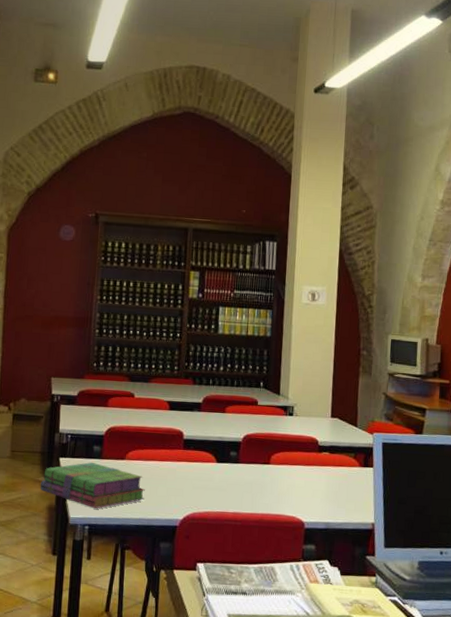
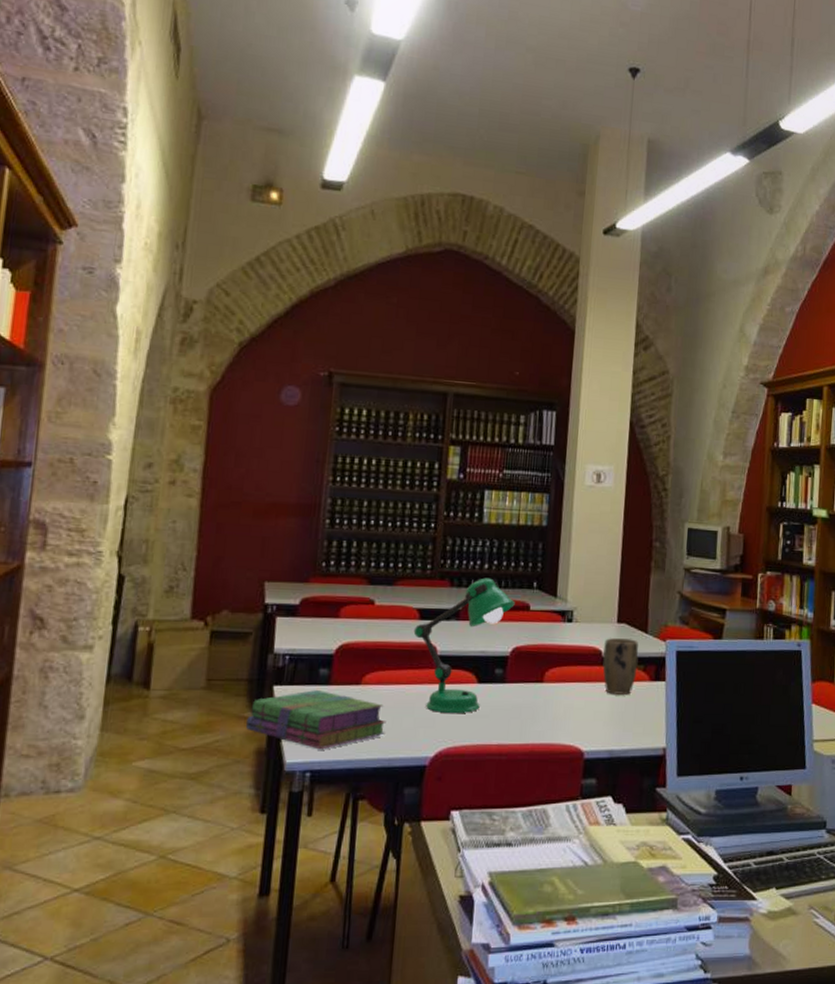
desk lamp: none [165,378,246,486] -> present [413,577,515,713]
plant pot: none [318,430,350,477] -> present [602,638,639,695]

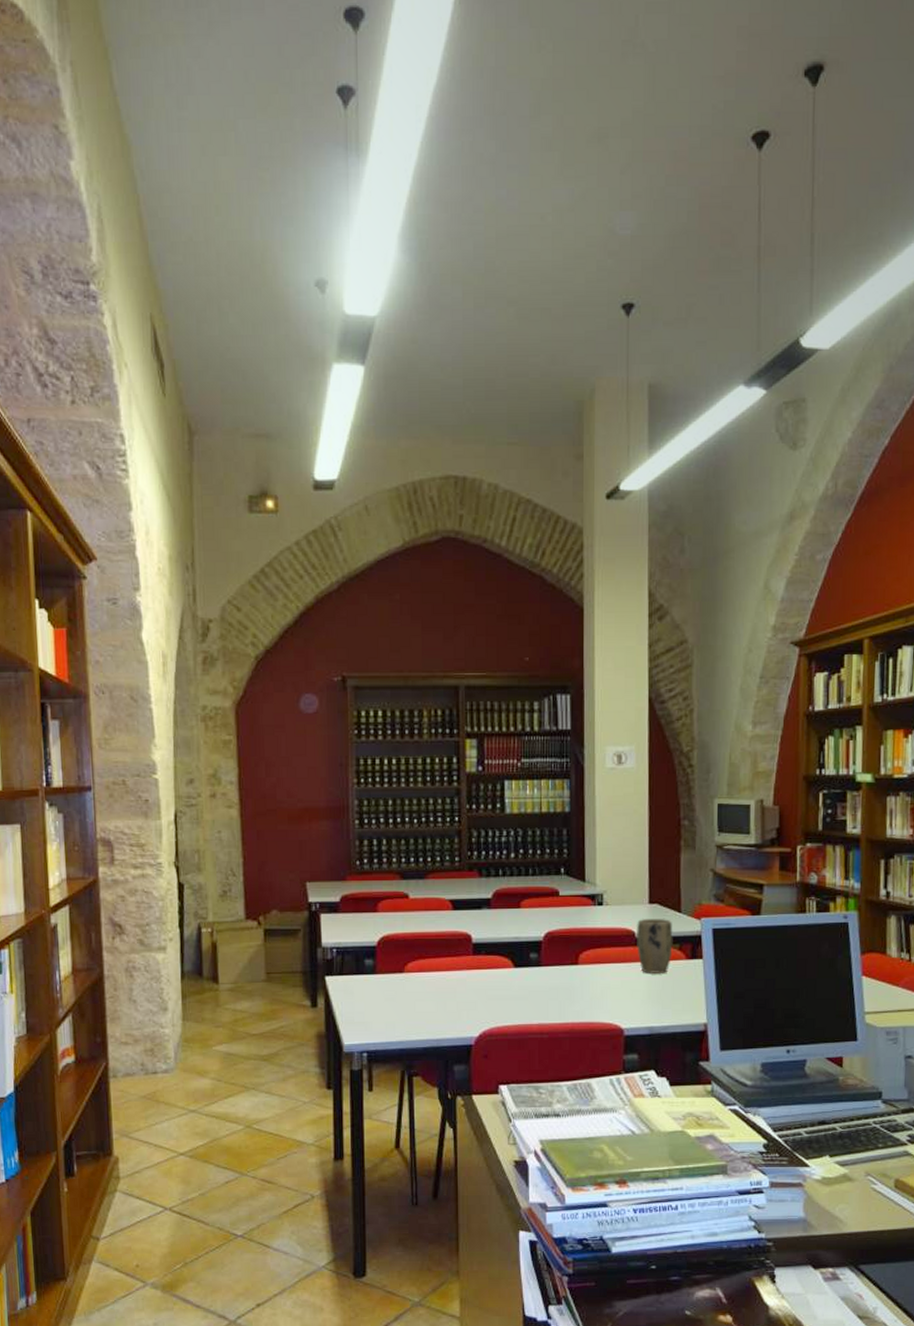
stack of books: present [245,690,386,750] -> none [304,979,431,1033]
desk lamp: present [413,577,515,713] -> none [448,866,544,996]

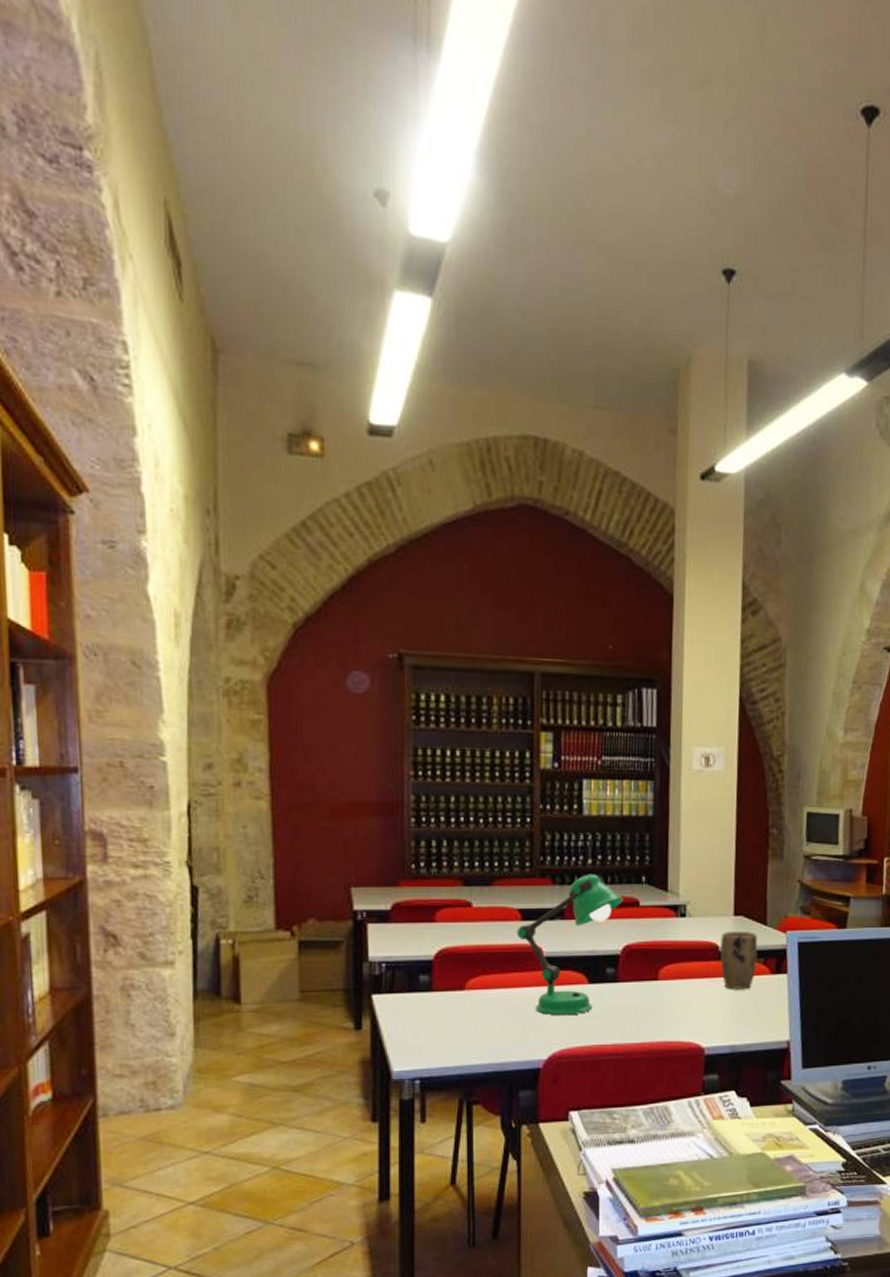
desk lamp: none [448,866,544,996] -> present [516,874,623,1015]

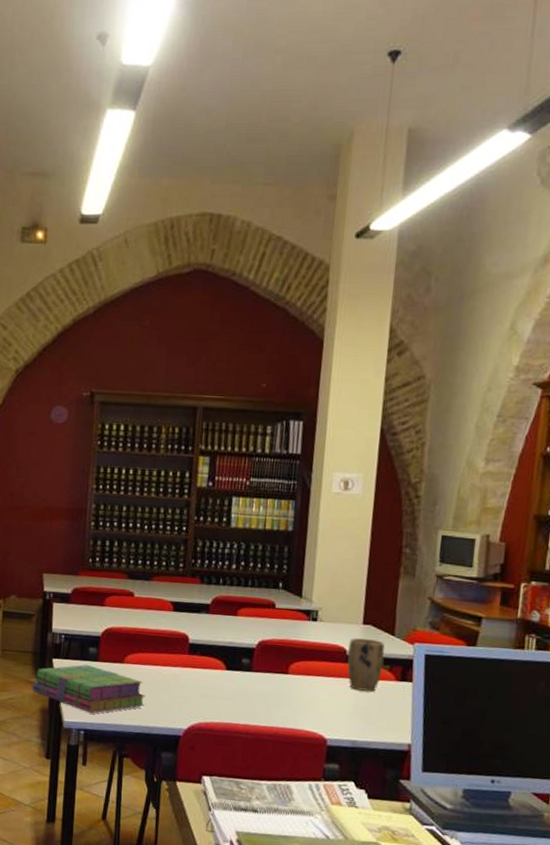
stack of books: none [346,997,495,1057] -> present [32,665,146,714]
desk lamp: present [516,874,623,1015] -> none [168,577,261,695]

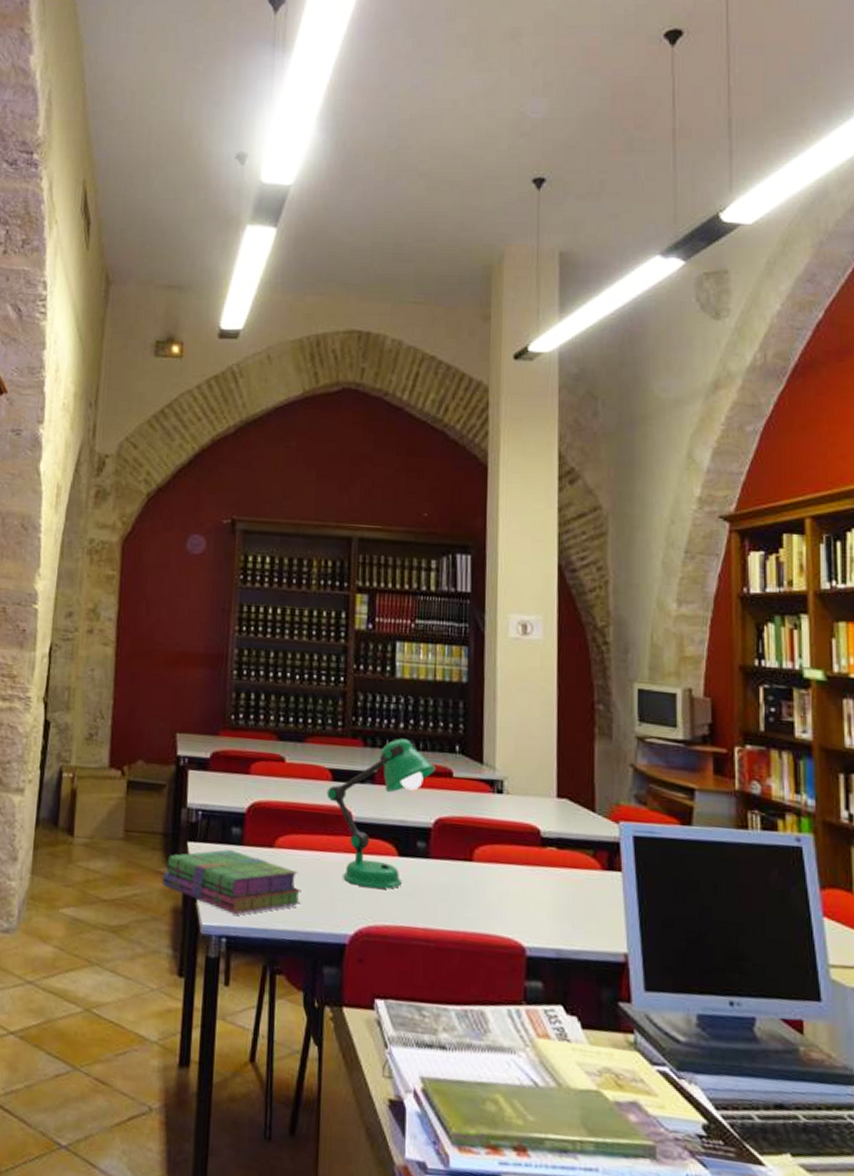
desk lamp: none [168,577,261,695] -> present [326,738,436,889]
plant pot: present [346,638,385,692] -> none [541,815,586,884]

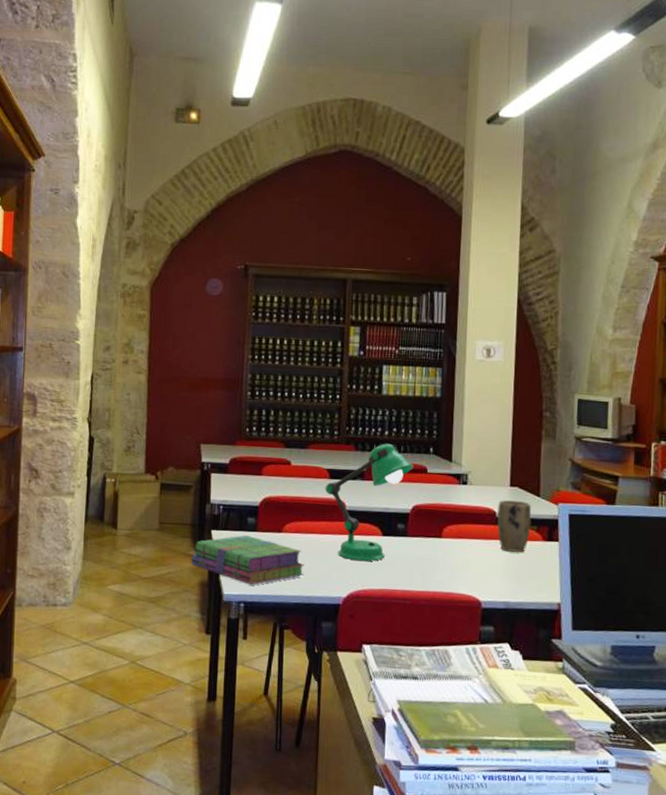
plant pot: none [541,815,586,884] -> present [496,500,532,552]

